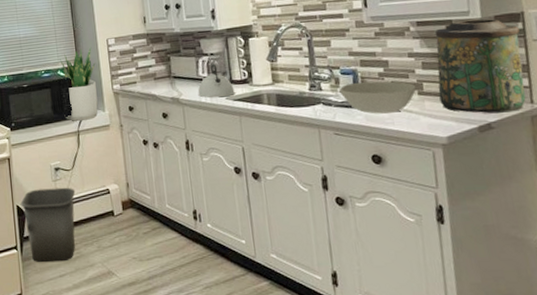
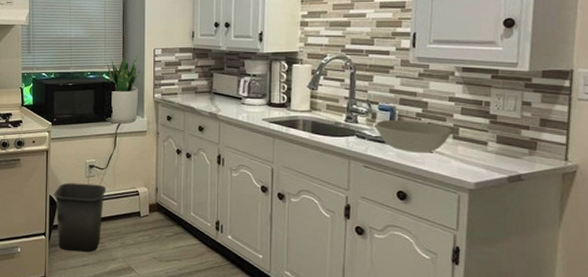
kettle: present [198,63,235,98] -> none [236,84,272,118]
canister: present [435,19,526,114] -> none [473,72,566,167]

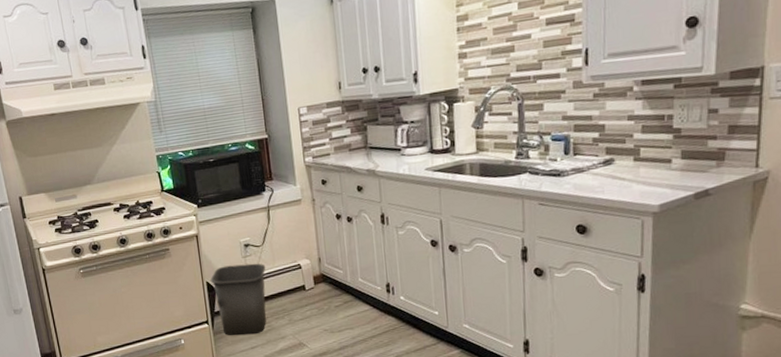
planter: present [105,55,141,125] -> none [248,117,289,197]
bowl: present [375,119,452,154] -> none [548,147,633,183]

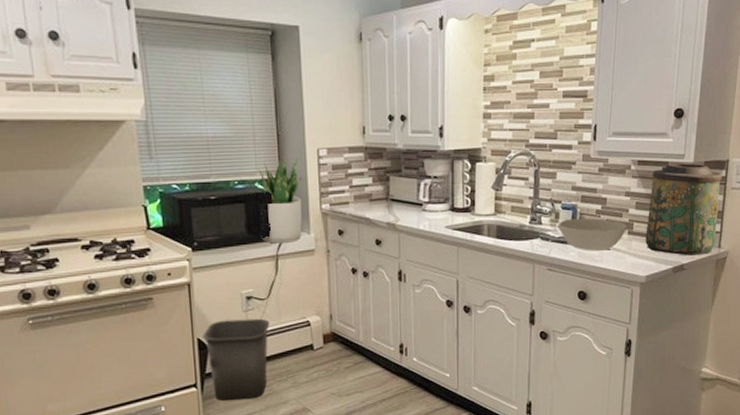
planter: none [248,117,289,197] -> present [258,157,303,245]
bowl: none [548,147,633,183] -> present [558,218,627,252]
canister: none [656,75,756,180] -> present [646,163,722,256]

